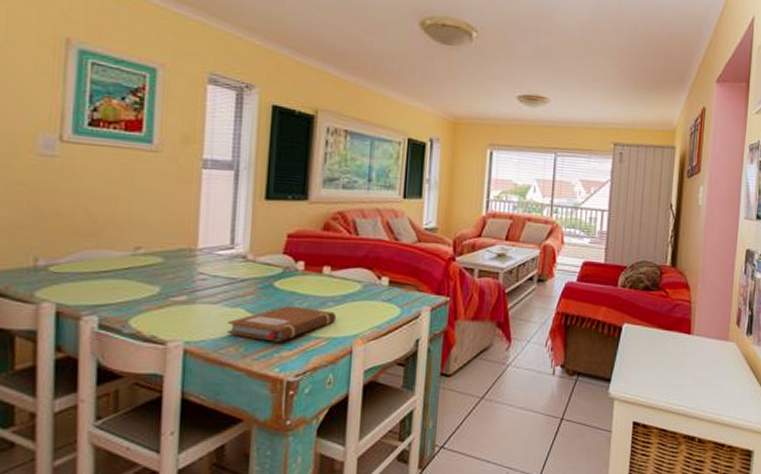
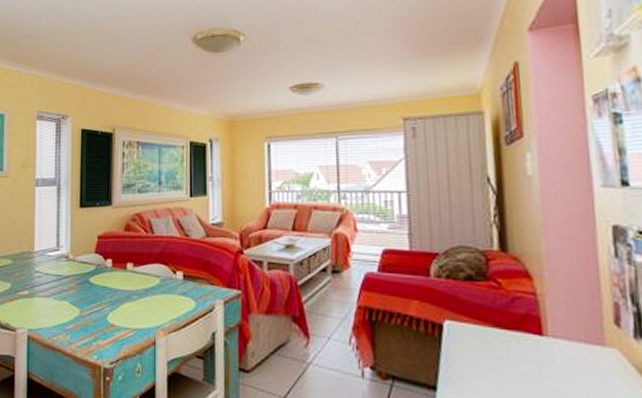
notebook: present [227,305,337,342] -> none [57,299,141,331]

